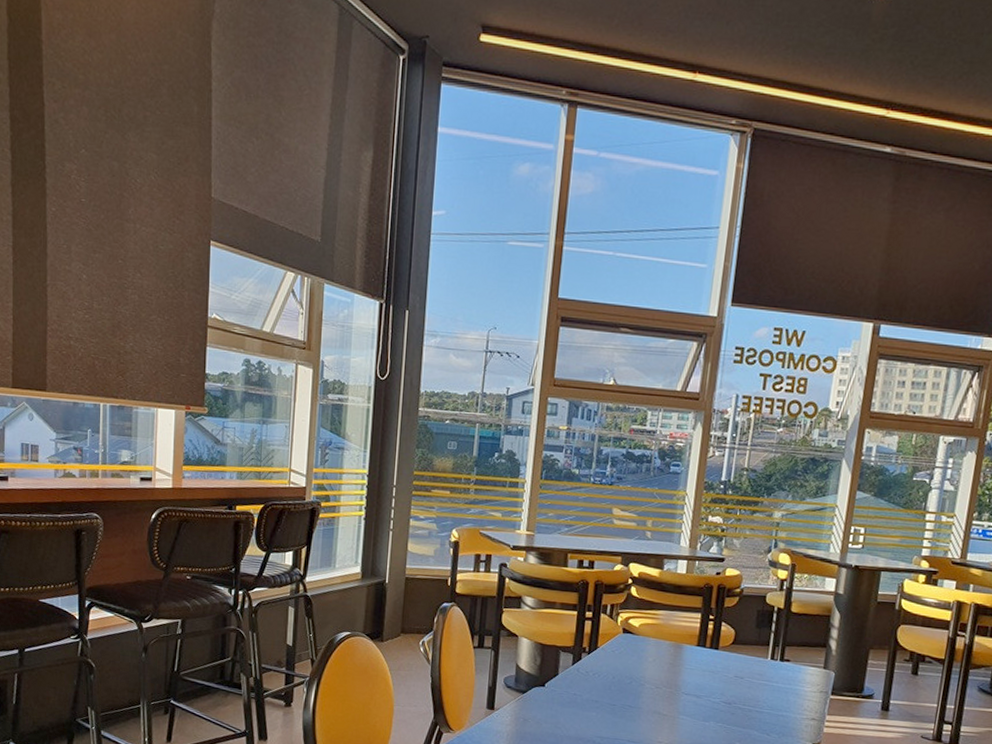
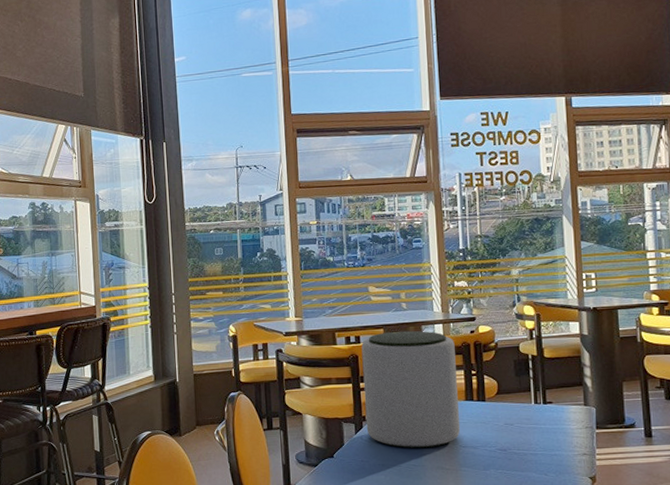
plant pot: none [585,561,697,691] -> present [361,330,460,449]

